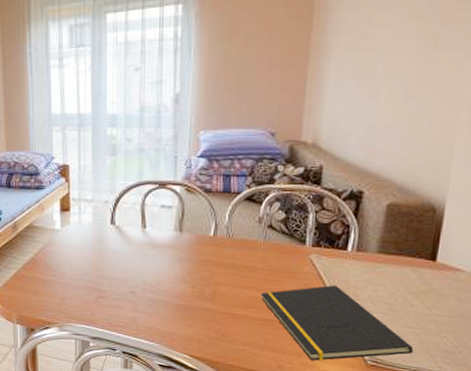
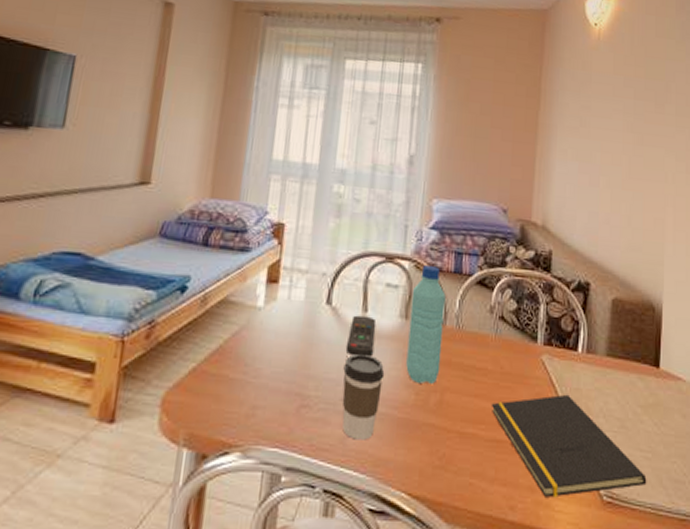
remote control: none [130,231,154,262] -> present [345,315,375,357]
coffee cup: none [130,259,165,320] -> present [342,353,385,440]
water bottle: none [183,188,216,280] -> present [406,266,446,384]

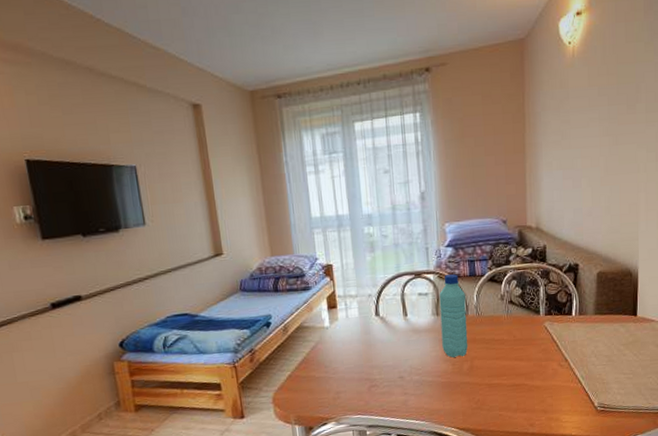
coffee cup: present [342,353,385,440] -> none [396,344,428,401]
remote control: present [345,315,375,357] -> none [395,319,417,348]
notepad: present [491,394,647,498] -> none [509,346,630,415]

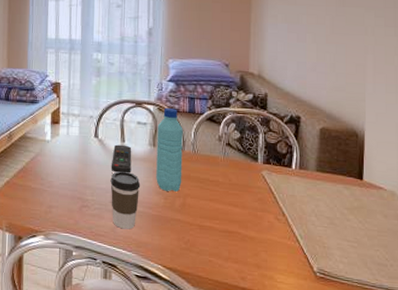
remote control: none [395,319,417,348] -> present [111,144,132,173]
coffee cup: none [396,344,428,401] -> present [110,170,141,230]

